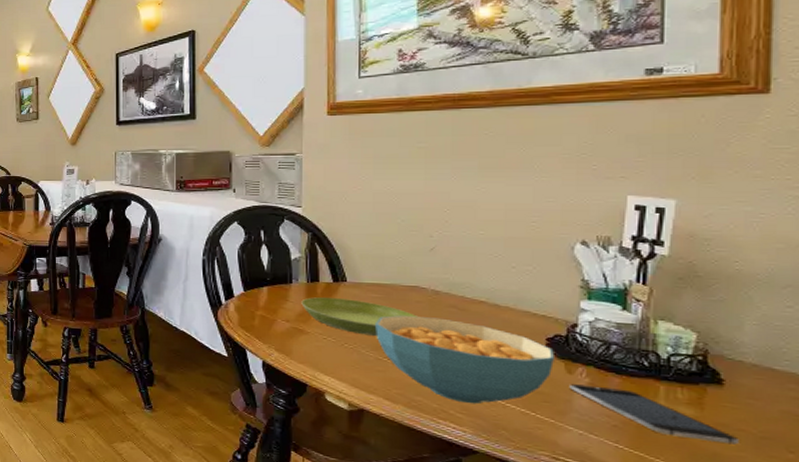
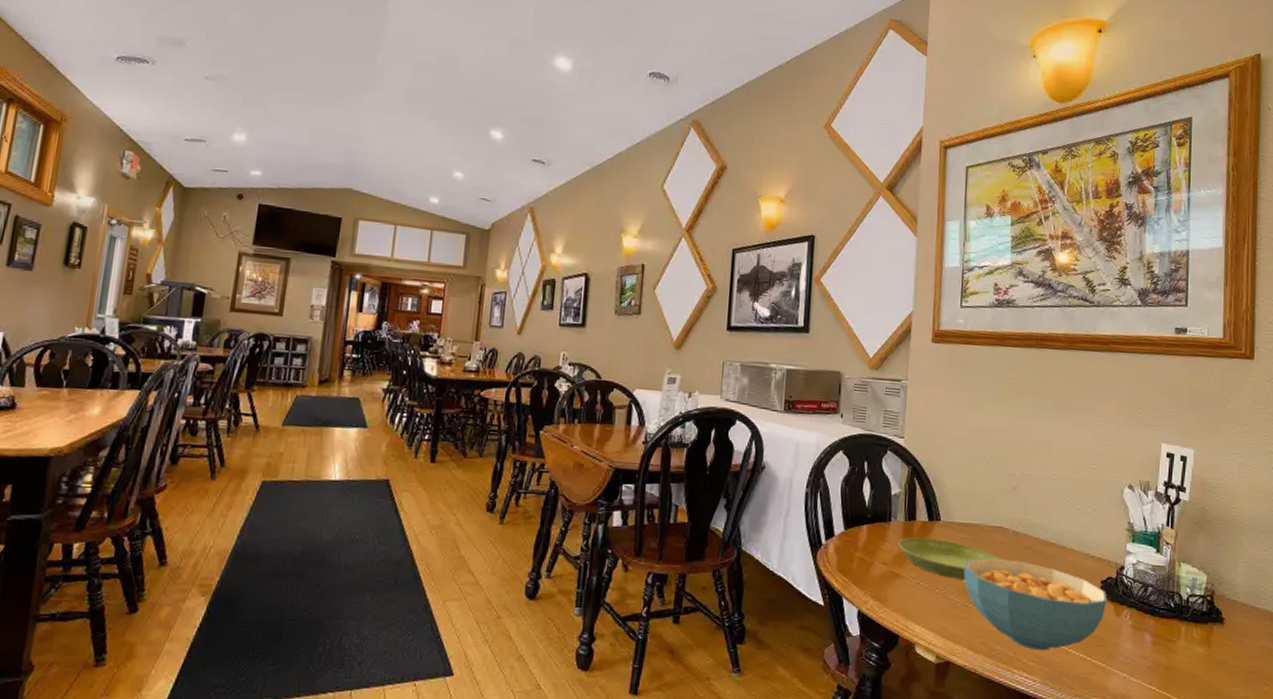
smartphone: present [569,384,739,445] -> none [1117,627,1234,680]

